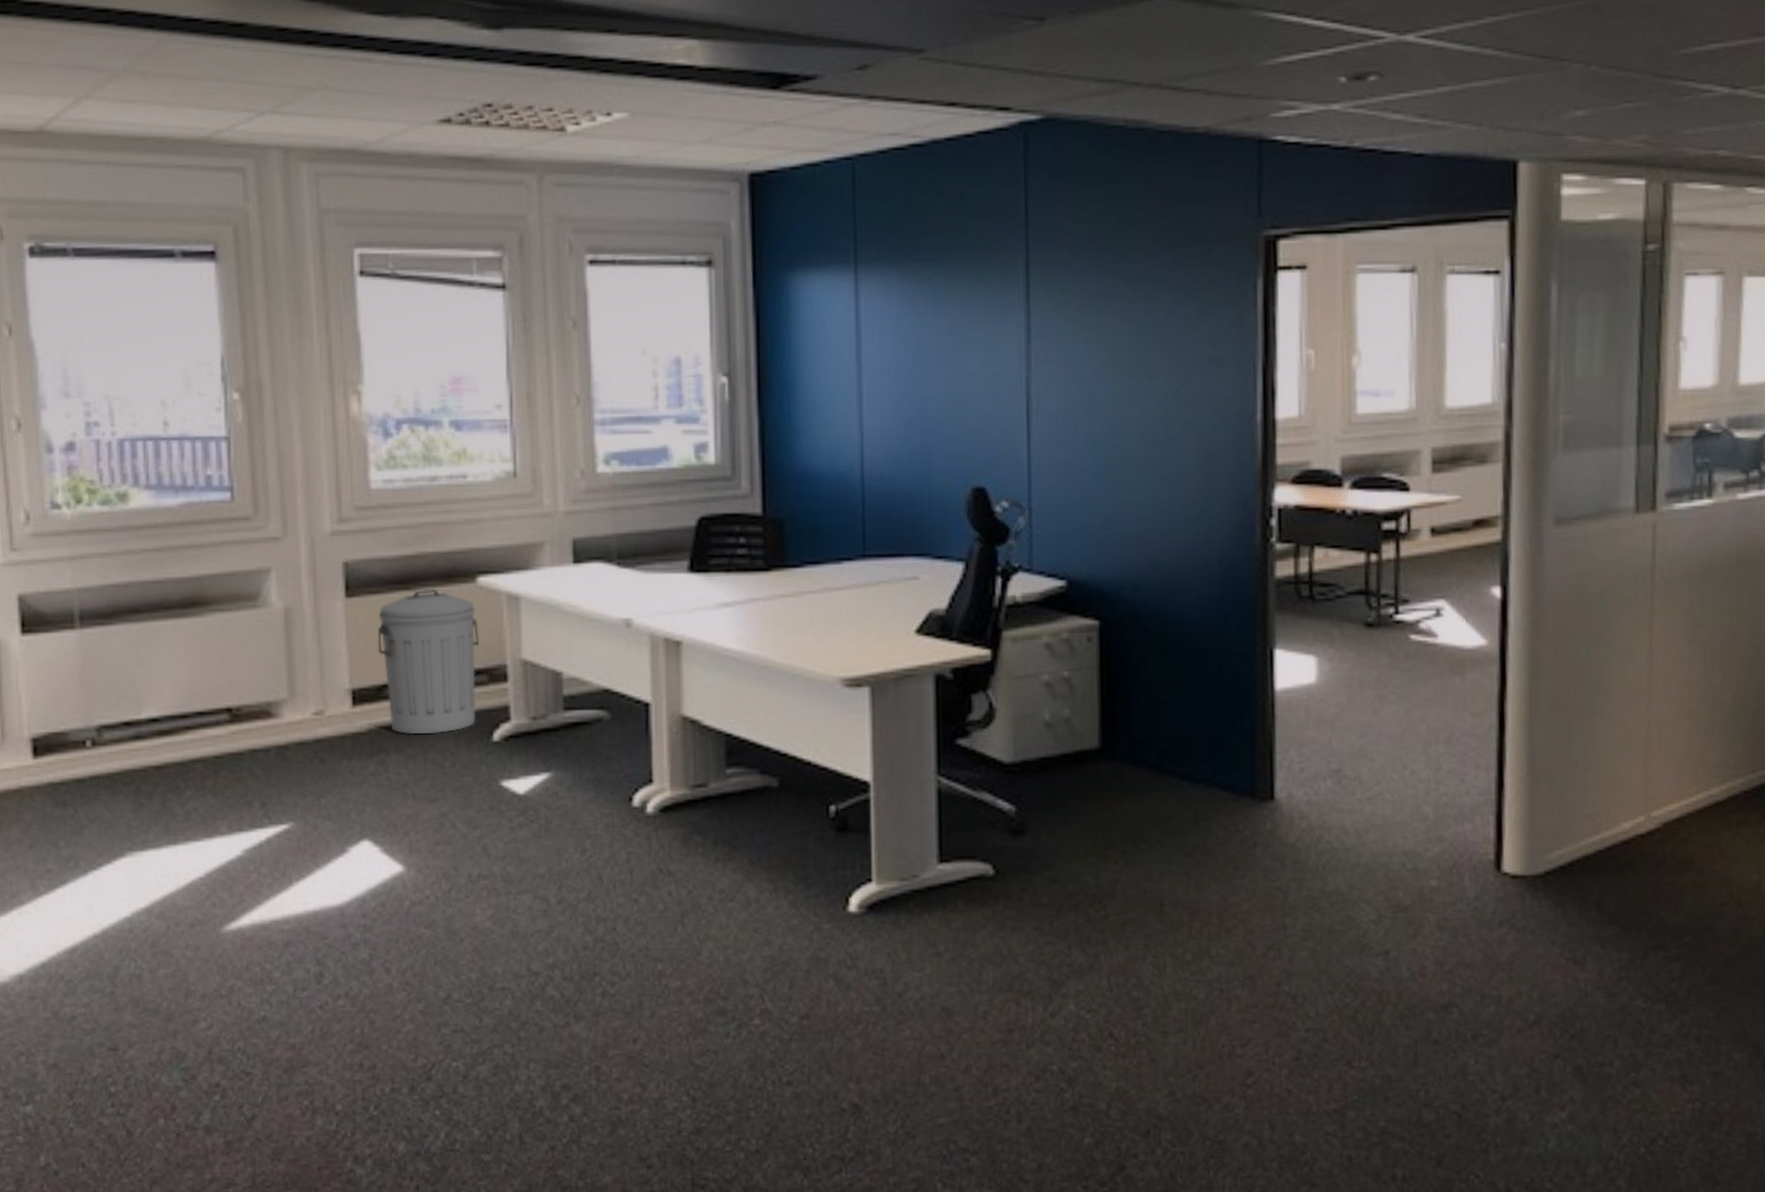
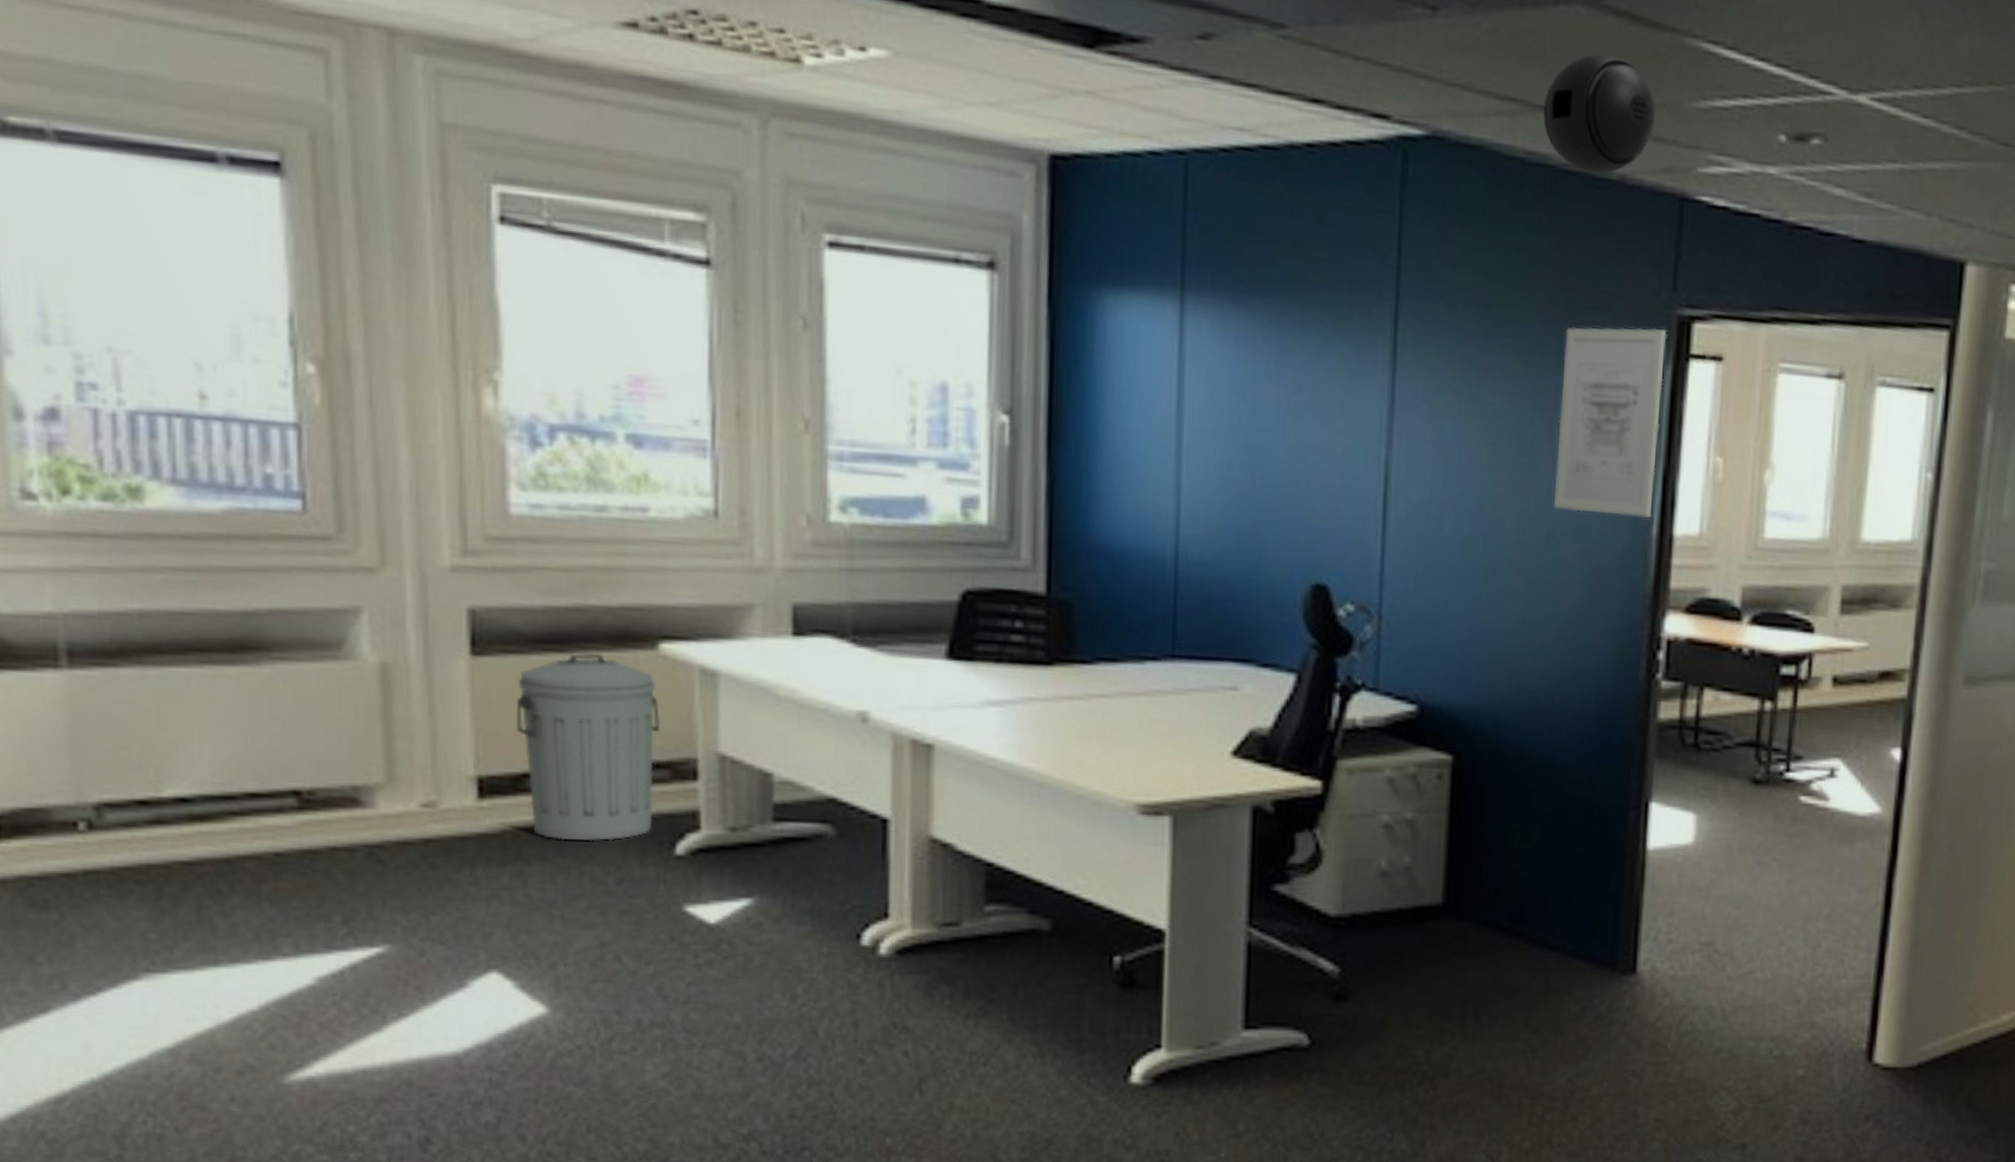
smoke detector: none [1137,33,1231,130] -> present [1543,53,1655,175]
wall art: none [1168,248,1256,408] -> present [1554,326,1667,519]

